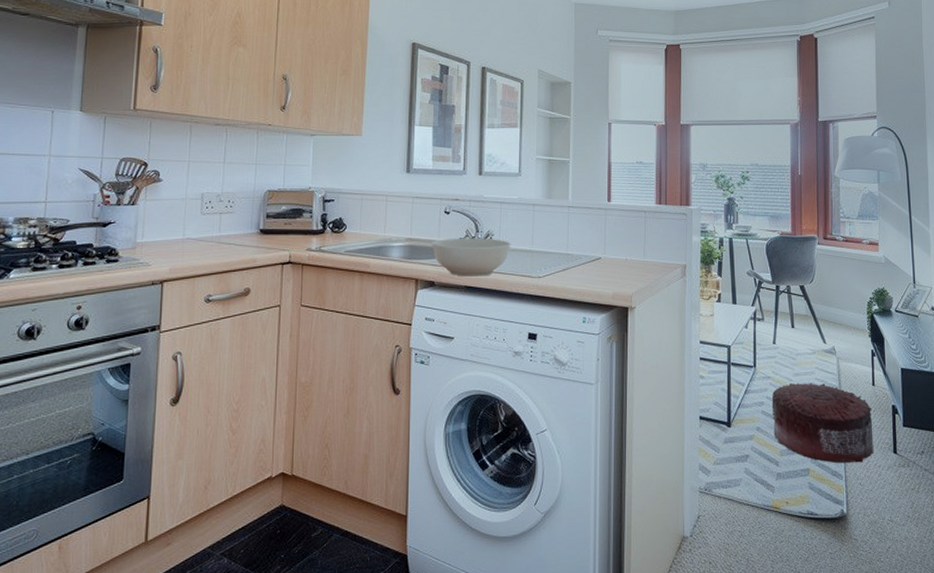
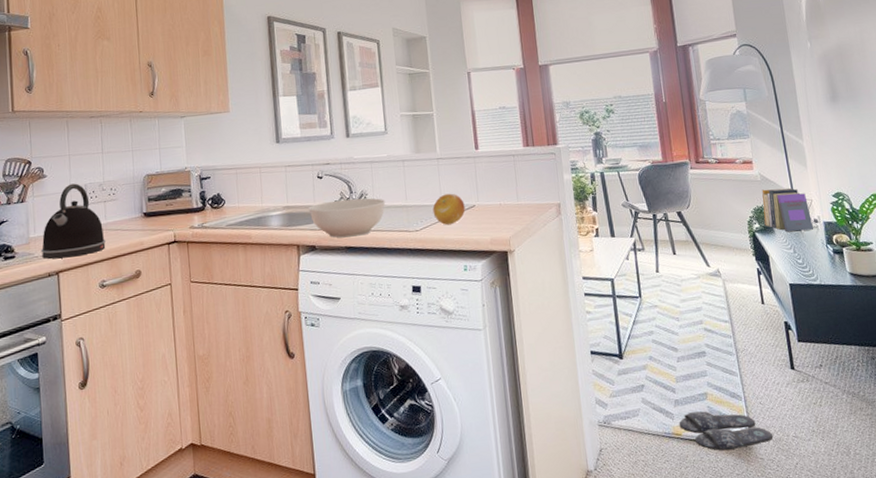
kettle: none [146,191,218,267] -> present [40,183,107,260]
fruit: none [558,243,591,275] -> present [432,193,465,226]
pouf: present [771,382,874,464] -> none [660,307,771,385]
slippers: none [778,487,869,528] -> present [679,411,773,451]
books: none [883,272,931,317] -> present [762,187,814,232]

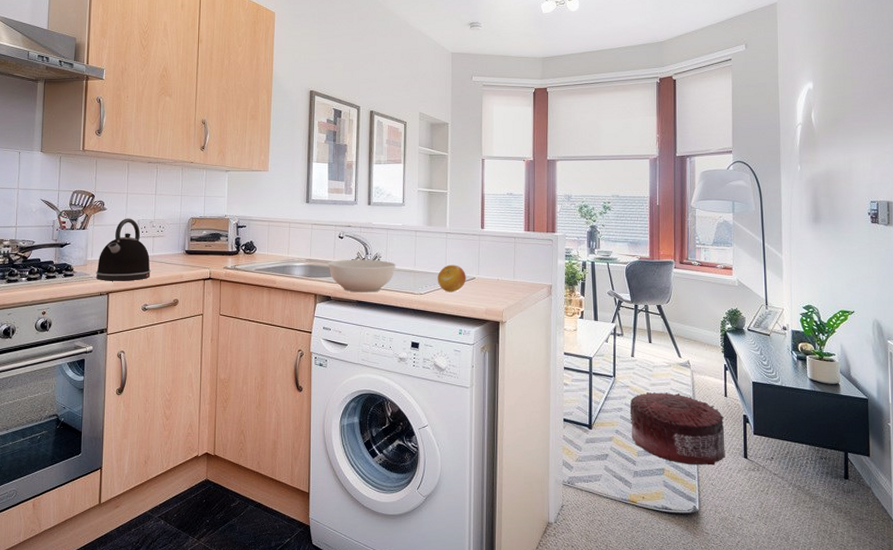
pouf: none [660,307,771,385] -> present [629,391,725,466]
slippers: present [679,411,773,451] -> none [635,484,720,521]
books: present [762,187,814,232] -> none [736,294,782,336]

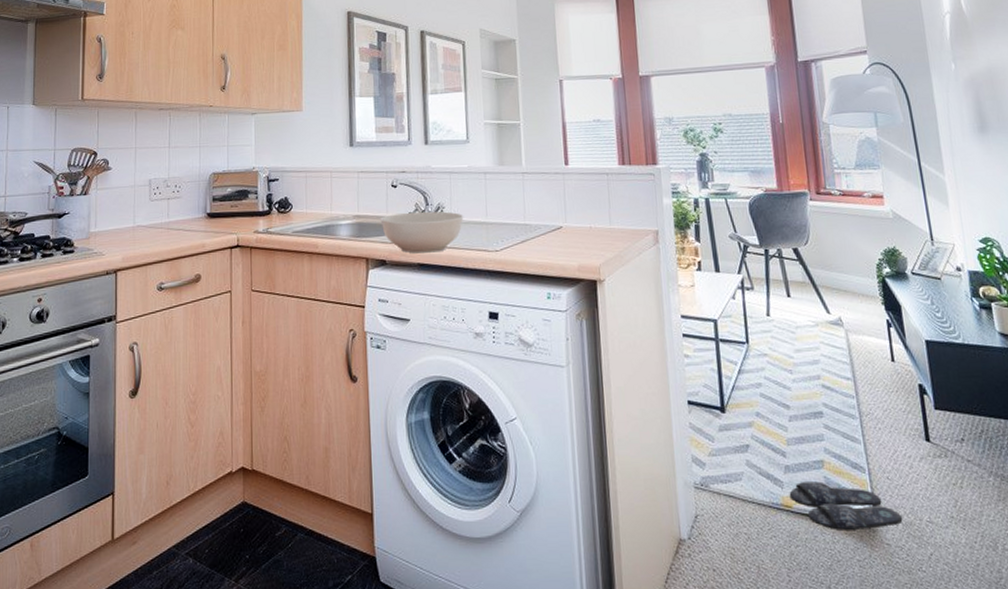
kettle: present [95,218,152,281] -> none [100,178,168,257]
fruit: present [437,265,466,293] -> none [515,212,551,247]
pouf: present [629,391,725,466] -> none [770,360,901,454]
slippers: none [635,484,720,521] -> present [789,481,903,530]

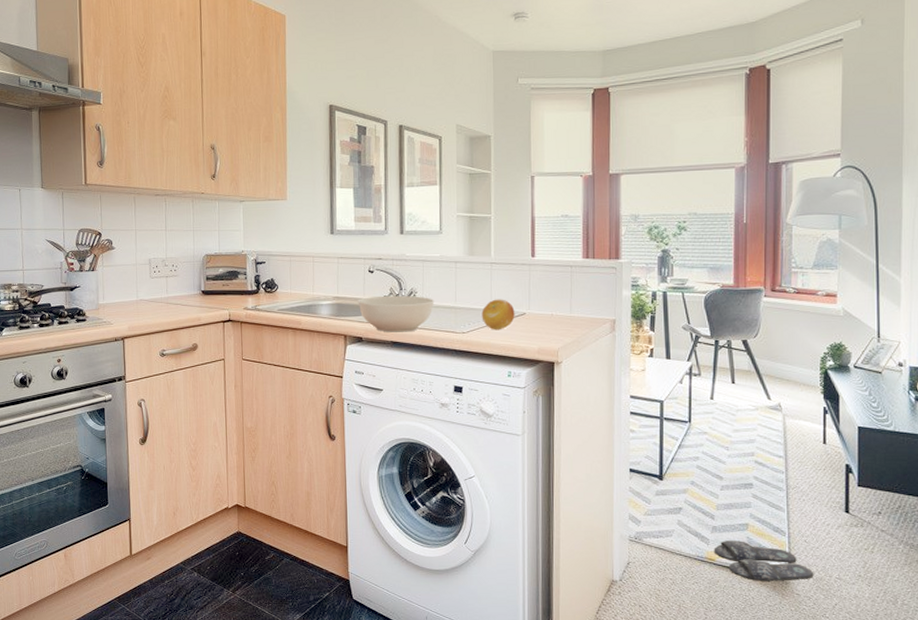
fruit: none [515,212,551,247] -> present [481,299,515,331]

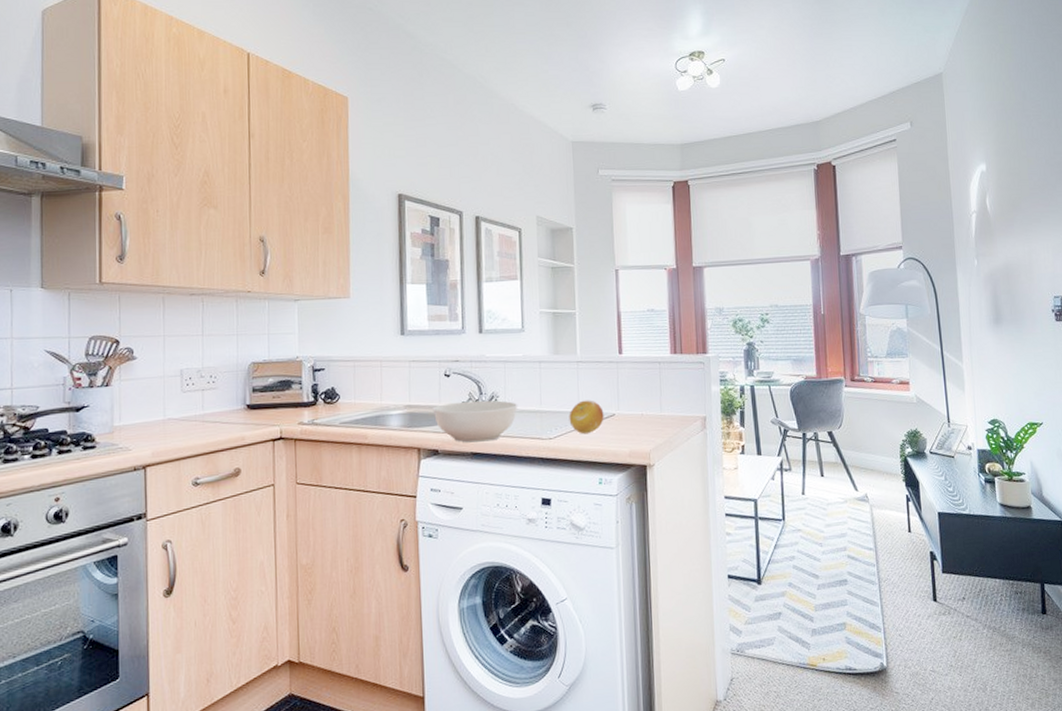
slippers: present [714,541,814,581] -> none [815,641,911,683]

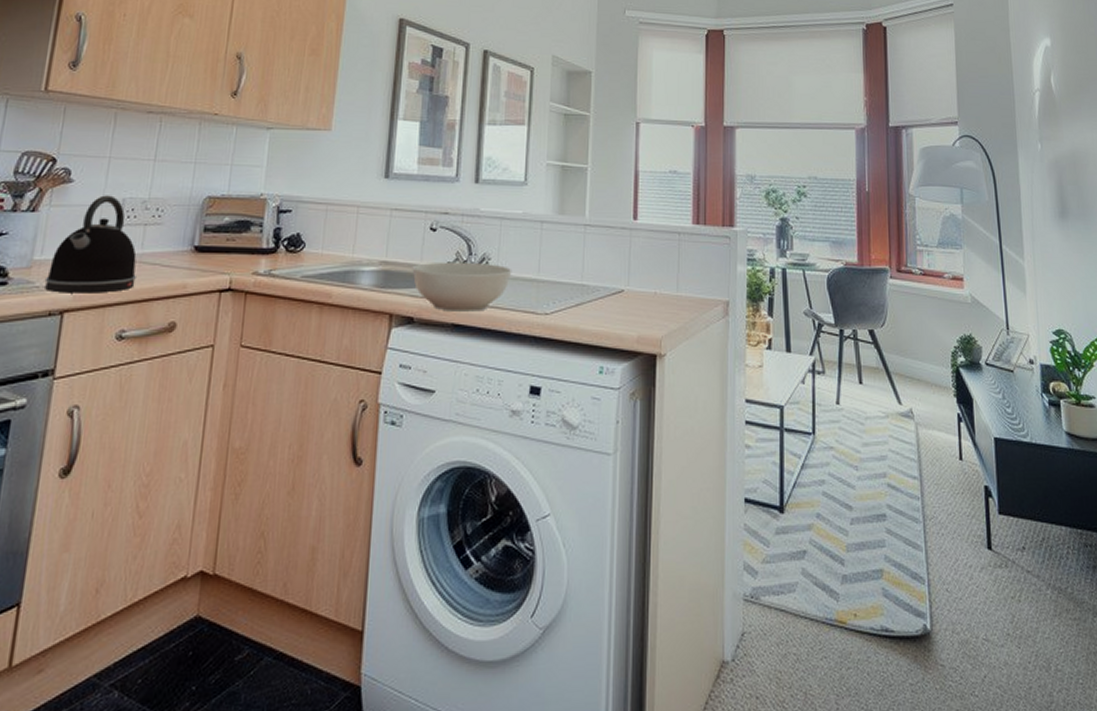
kettle: none [126,368,203,452] -> present [44,195,138,293]
fruit: present [569,400,604,435] -> none [570,271,611,312]

